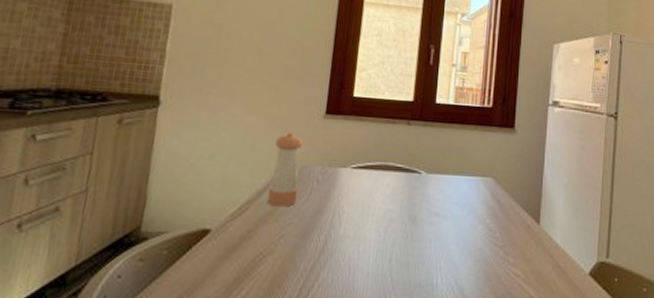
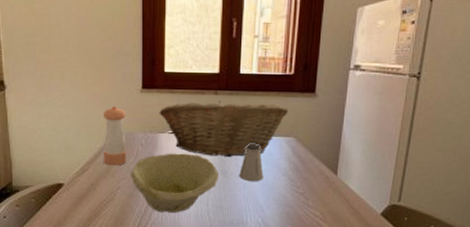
bowl: none [298,192,407,271] -> present [130,153,219,213]
fruit basket: none [342,131,487,199] -> present [159,100,289,157]
saltshaker: none [430,184,458,231] -> present [239,144,264,182]

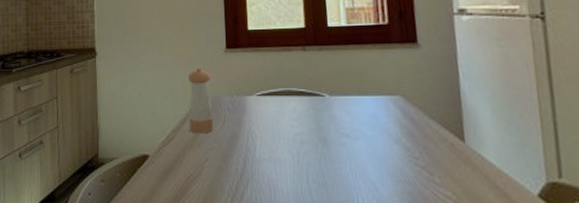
bowl: present [130,153,219,213] -> none [218,118,318,191]
fruit basket: present [159,100,289,157] -> none [245,56,389,121]
saltshaker: present [239,144,264,182] -> none [341,105,371,152]

